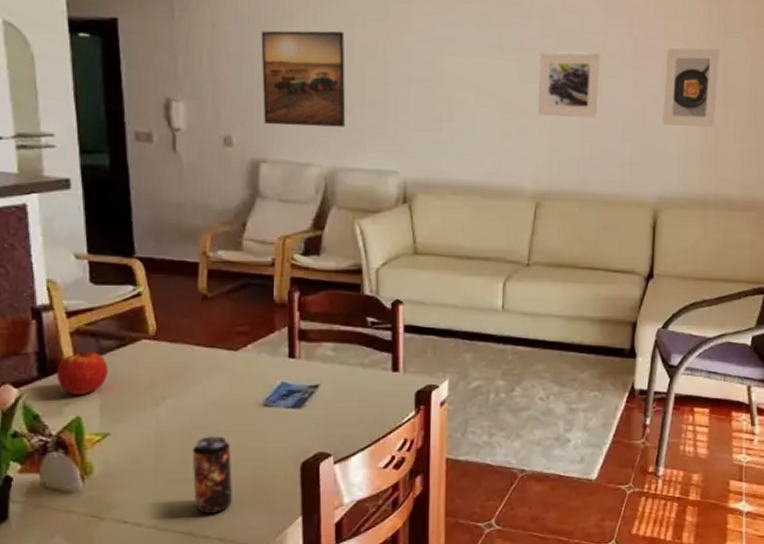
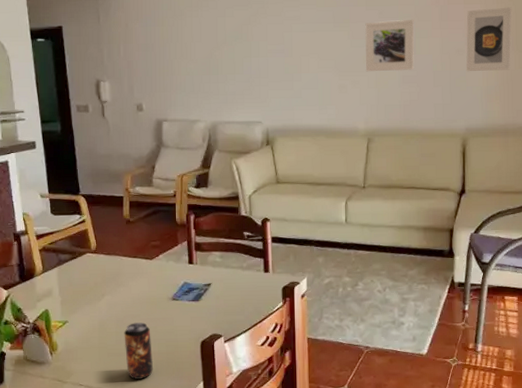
apple: present [56,351,108,394] -> none [31,263,65,294]
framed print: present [261,30,346,127] -> none [160,21,222,94]

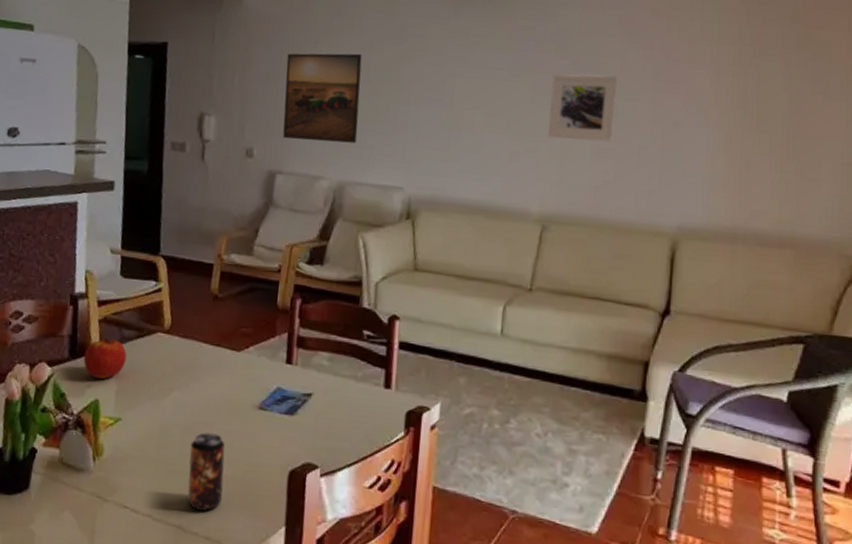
apple: none [31,263,65,294] -> present [83,338,127,379]
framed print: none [160,21,222,94] -> present [283,53,363,144]
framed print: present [466,7,512,72] -> none [684,71,754,155]

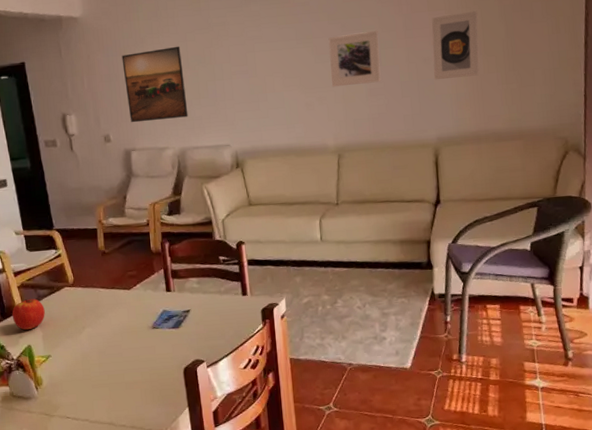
beverage can: present [187,432,225,512] -> none [107,352,139,409]
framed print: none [684,71,754,155] -> present [432,11,480,80]

